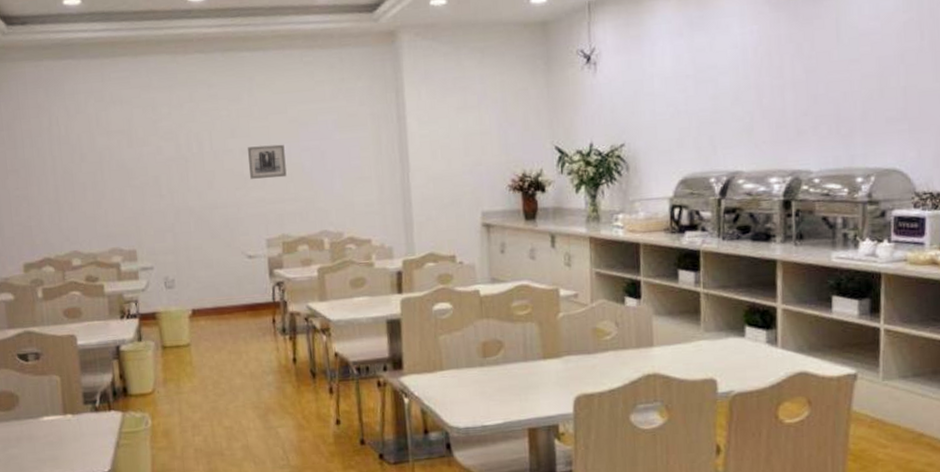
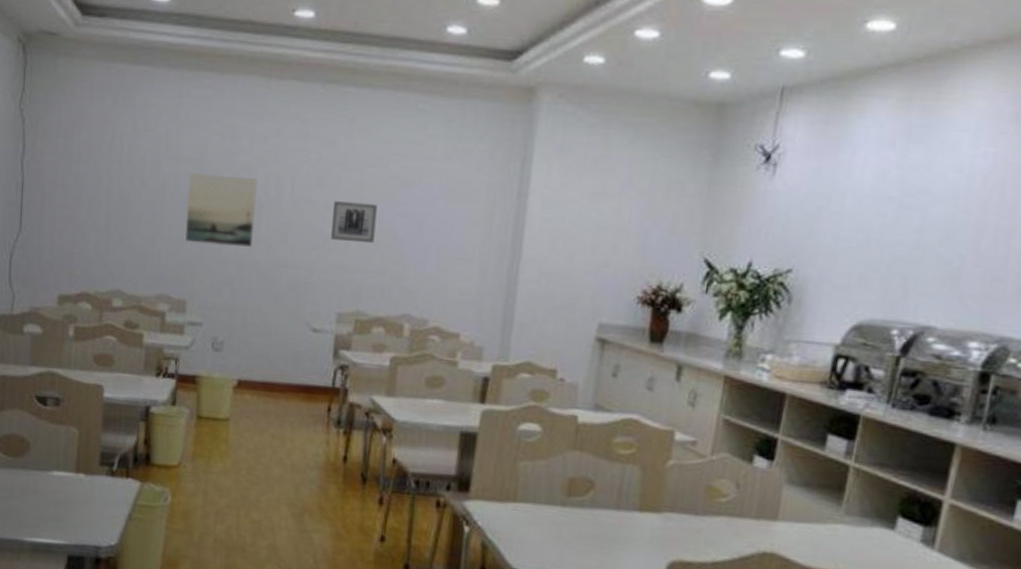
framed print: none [120,139,185,201] -> present [185,172,257,247]

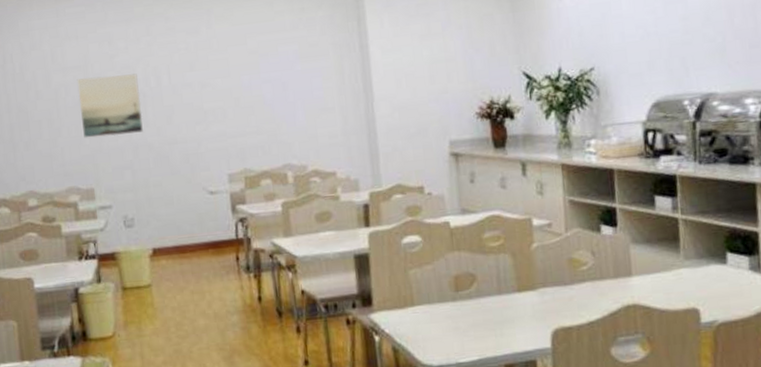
wall art: present [330,201,378,244] -> none [207,76,248,113]

